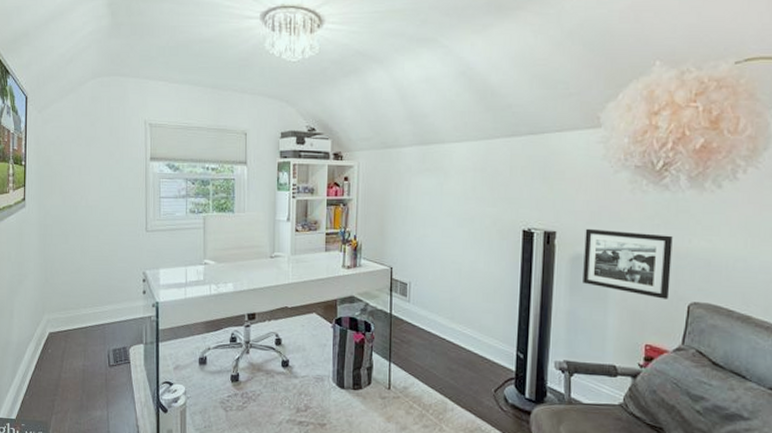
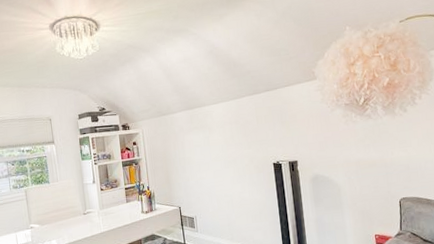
picture frame: present [583,228,673,299] -> none [318,151,386,199]

